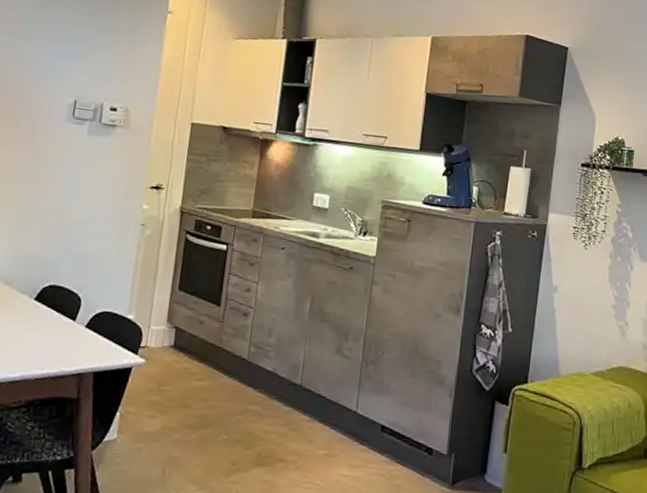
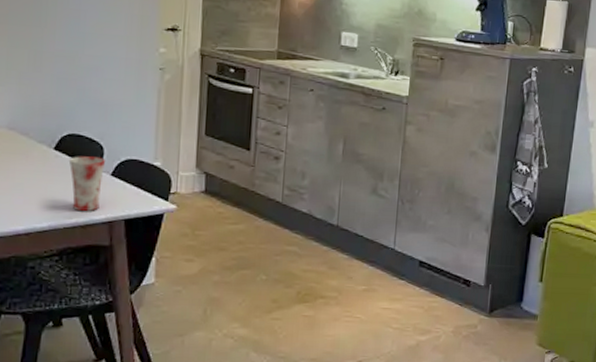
mug: none [46,307,83,363] -> present [68,156,106,212]

